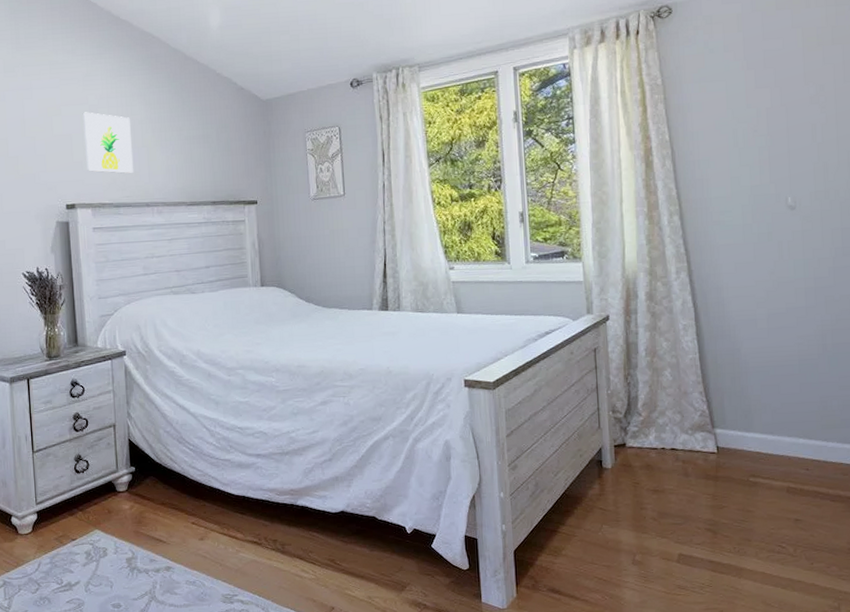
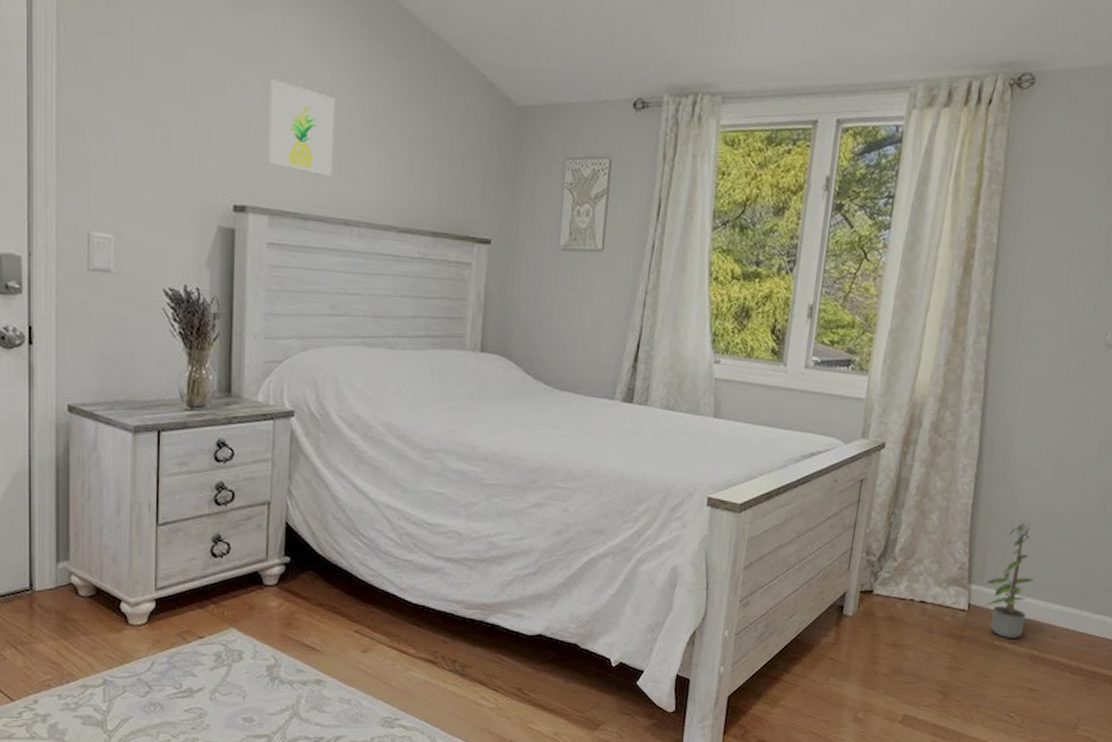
potted plant: none [729,368,774,474] -> present [984,521,1034,638]

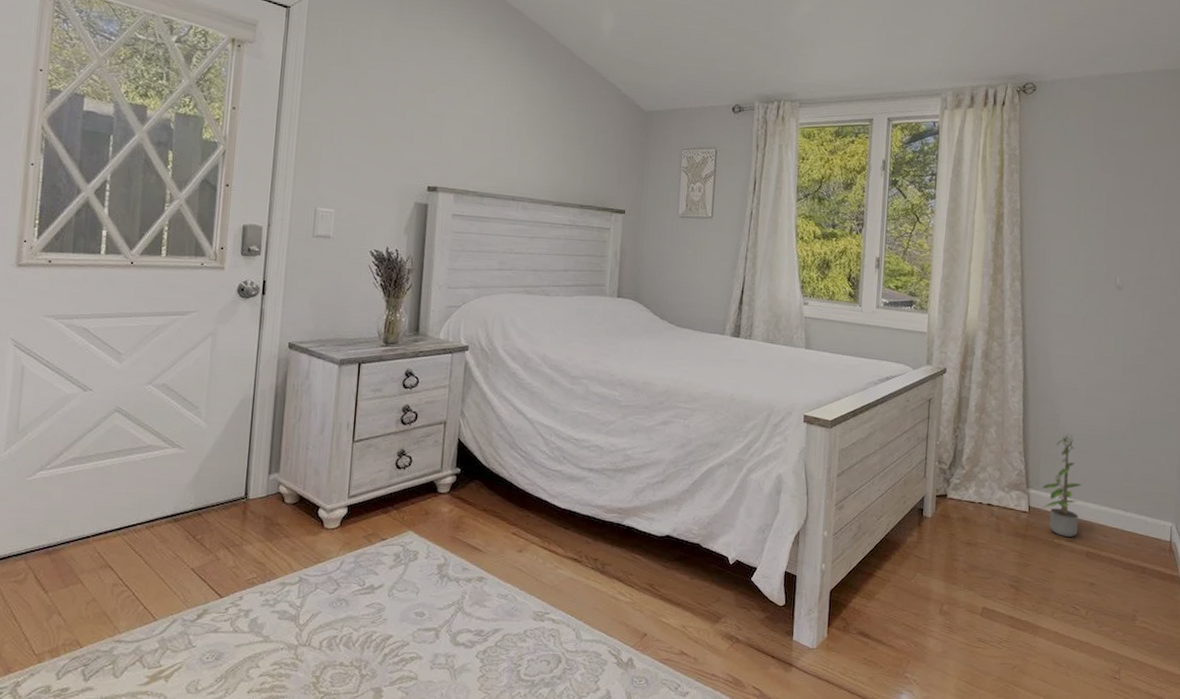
wall art: present [267,79,335,176] -> none [455,94,508,164]

